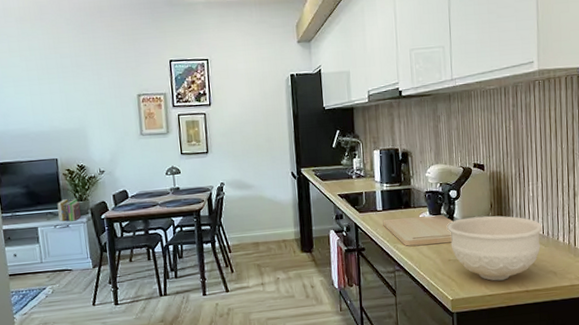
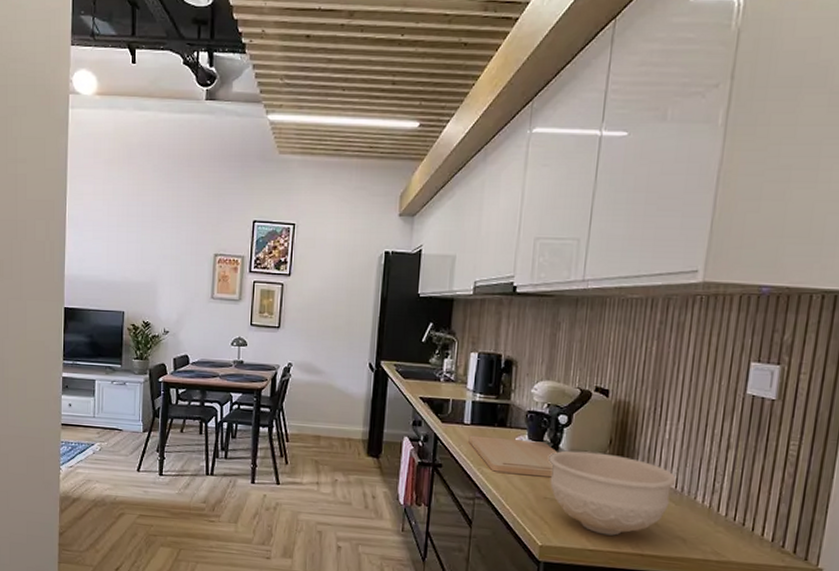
books: present [57,198,81,222] -> none [117,355,140,380]

